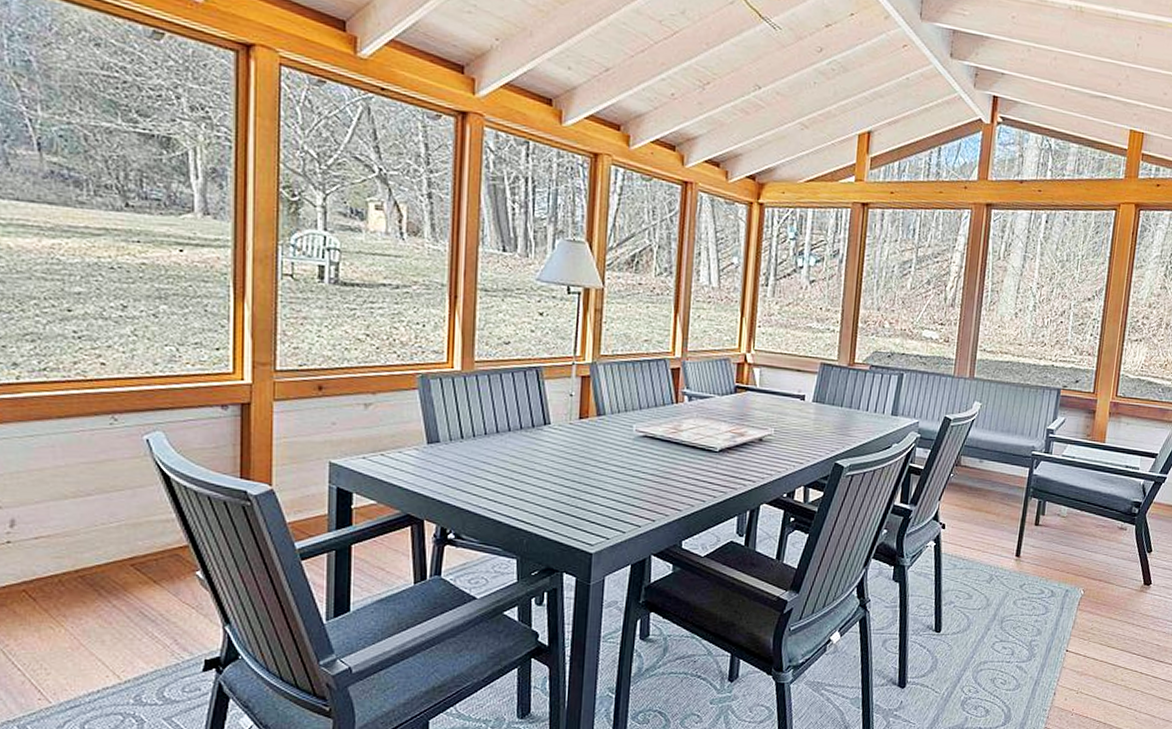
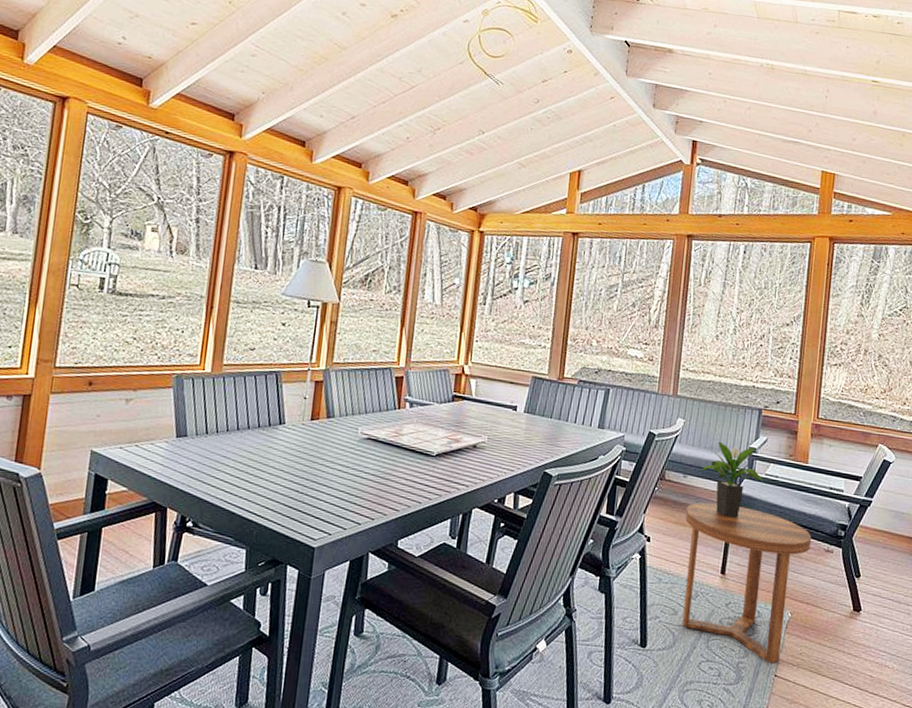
side table: none [976,486,1106,639] -> present [682,502,812,663]
potted plant: none [996,424,1061,501] -> present [700,441,765,518]

